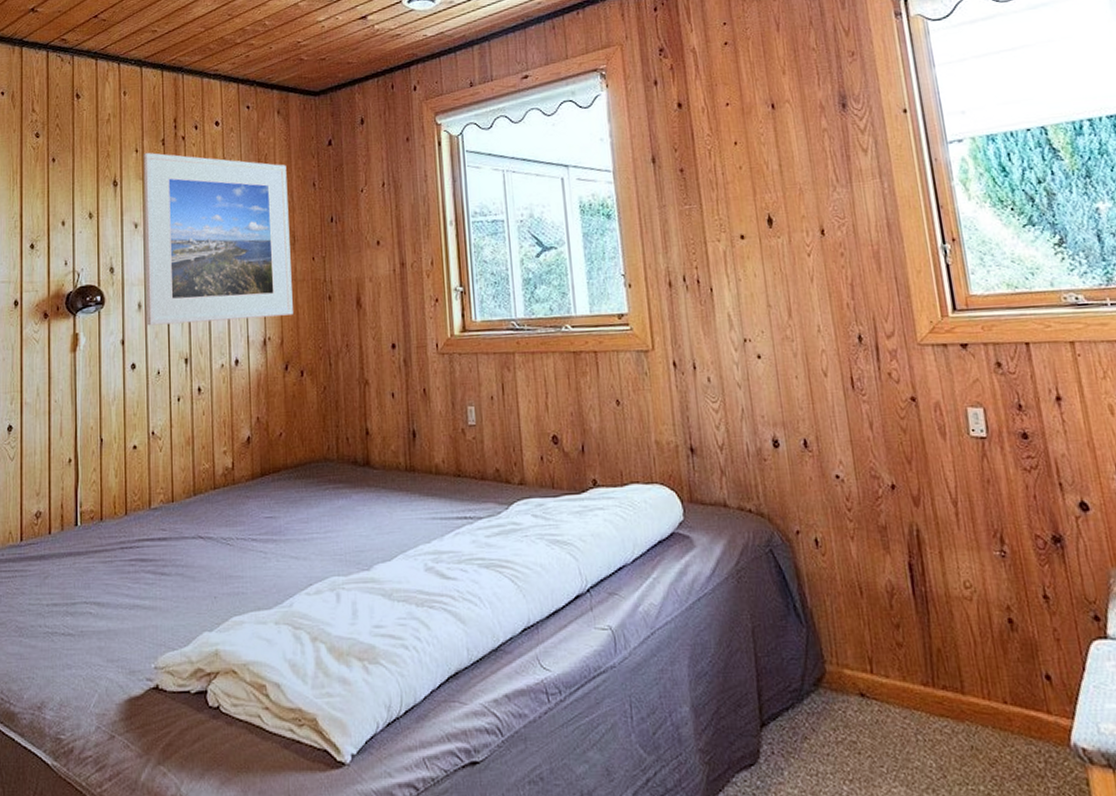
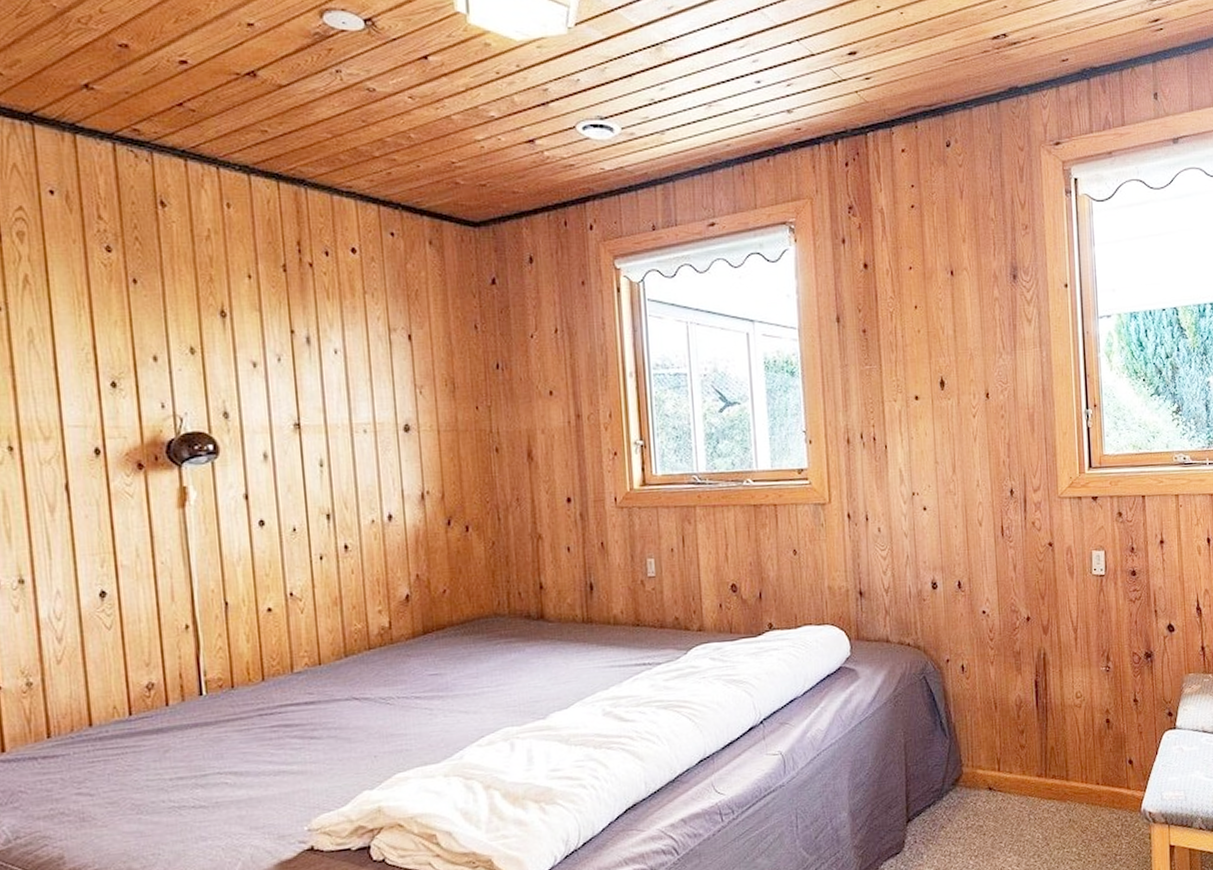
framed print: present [143,152,293,326] -> none [258,279,455,479]

